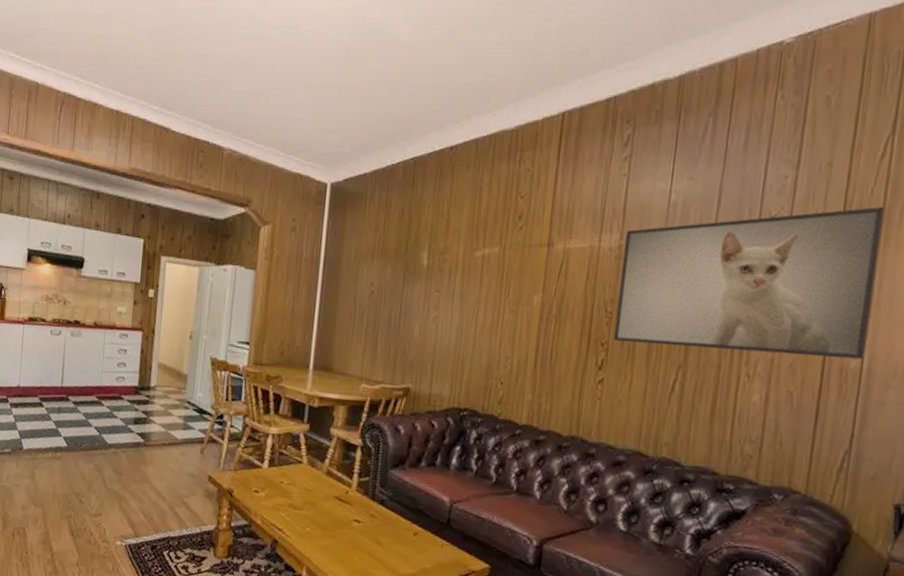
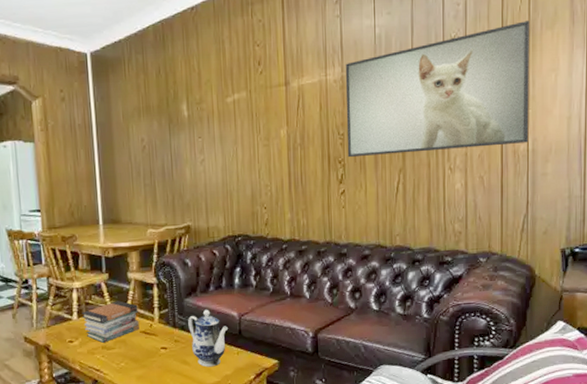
book stack: none [273,456,336,501] -> present [82,300,140,343]
teapot: none [389,486,436,556] -> present [188,309,229,367]

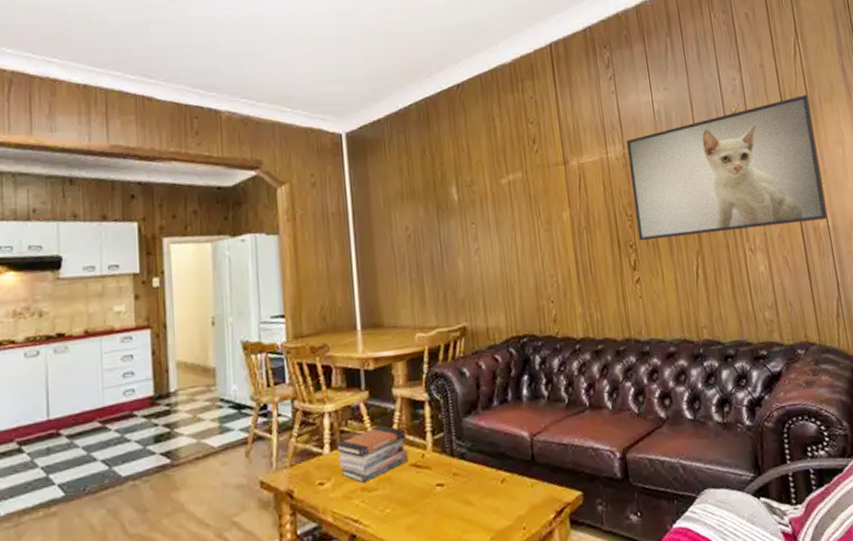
teapot: present [188,309,229,367] -> none [468,430,519,507]

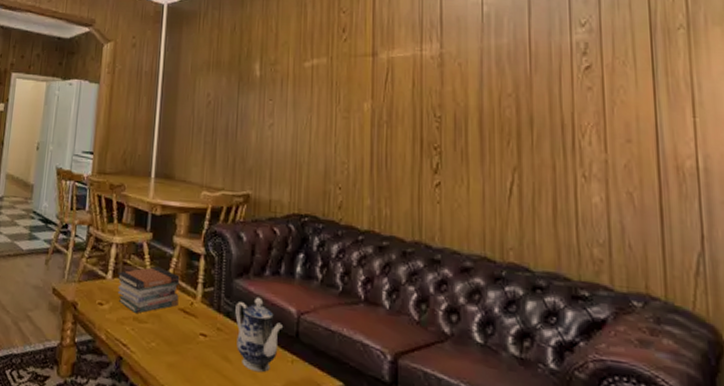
teapot: none [468,430,519,507] -> present [235,297,284,373]
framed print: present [626,95,828,241] -> none [445,13,698,159]

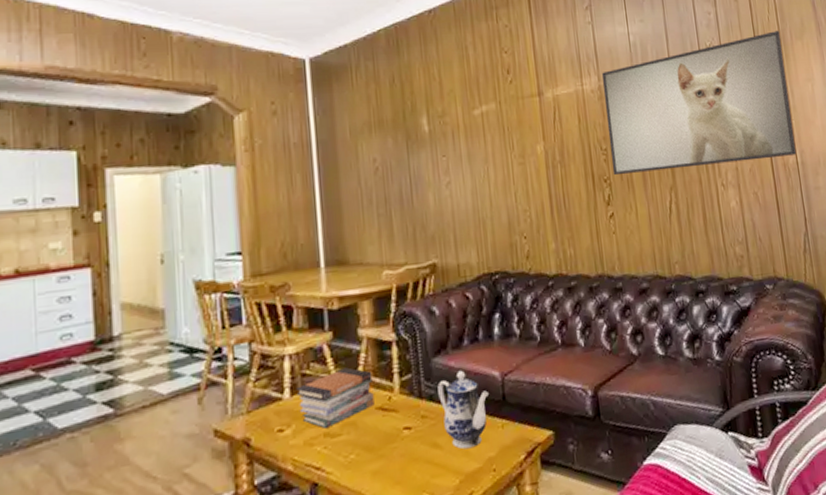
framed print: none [445,13,698,159] -> present [601,31,797,176]

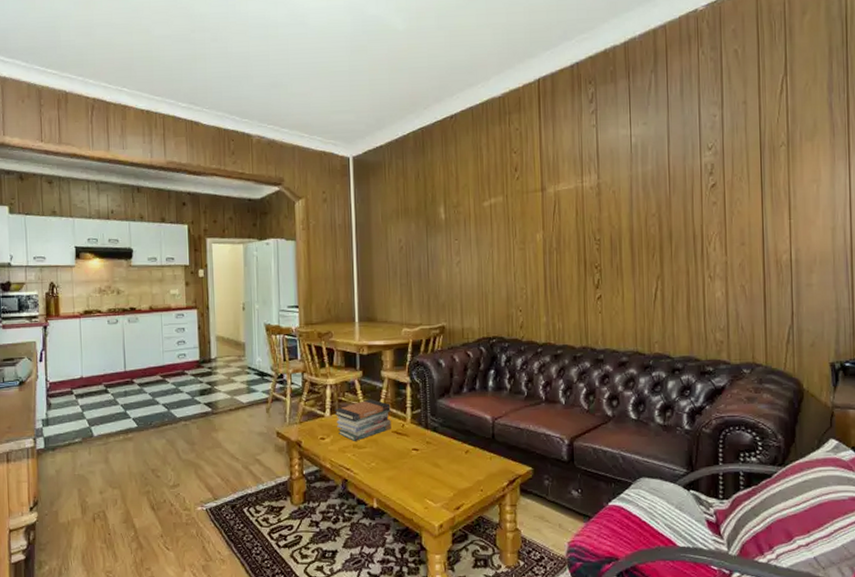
teapot: present [437,370,490,450] -> none [440,411,482,471]
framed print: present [601,31,797,176] -> none [601,132,792,263]

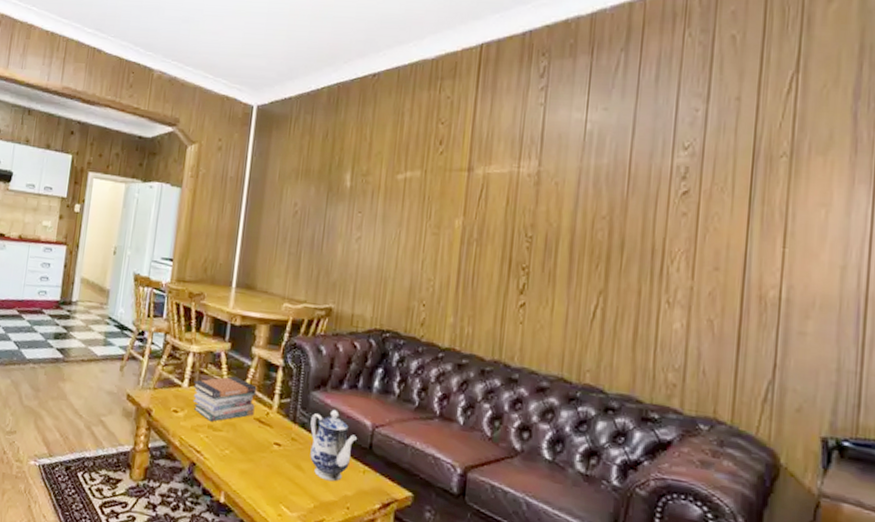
teapot: none [440,411,482,471] -> present [310,409,358,482]

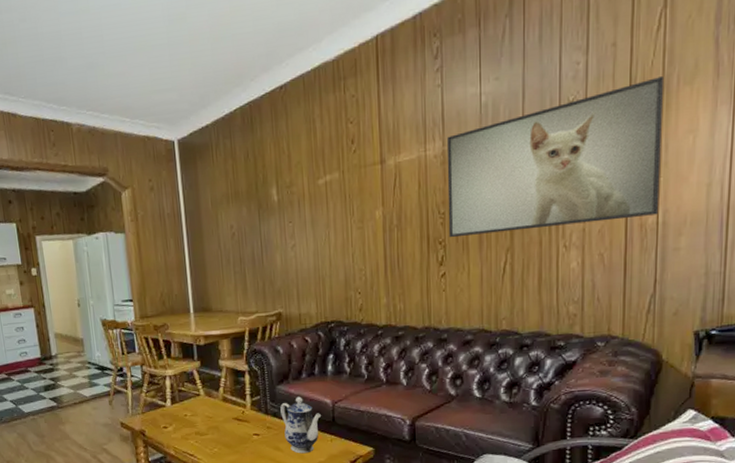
book stack: present [193,376,257,422] -> none [175,388,232,429]
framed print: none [534,140,794,289] -> present [446,77,665,238]

